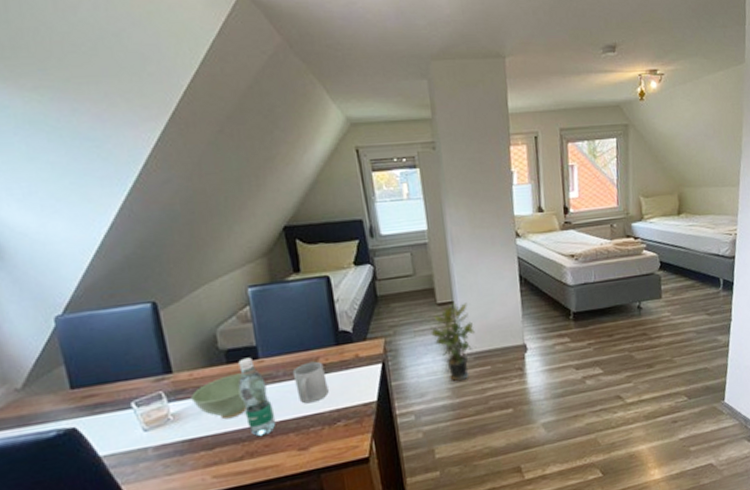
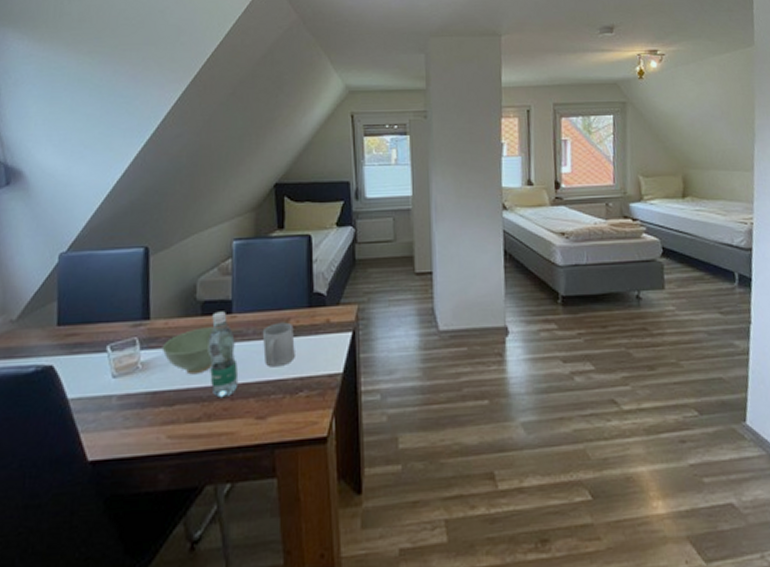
potted plant: present [430,301,475,381] -> none [406,272,453,360]

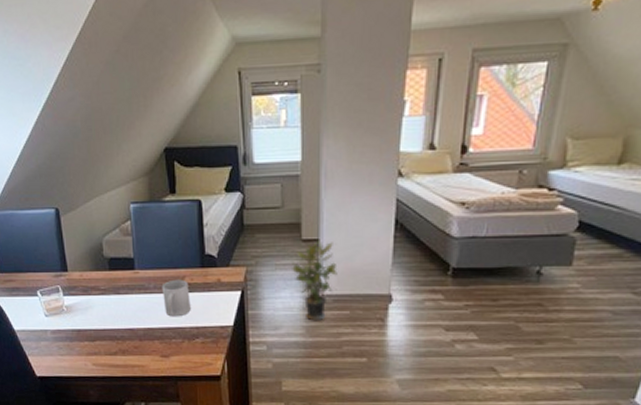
bowl: present [161,327,214,375] -> none [80,280,122,318]
bottle: present [207,311,239,398] -> none [116,267,145,339]
potted plant: none [406,272,453,360] -> present [292,239,338,320]

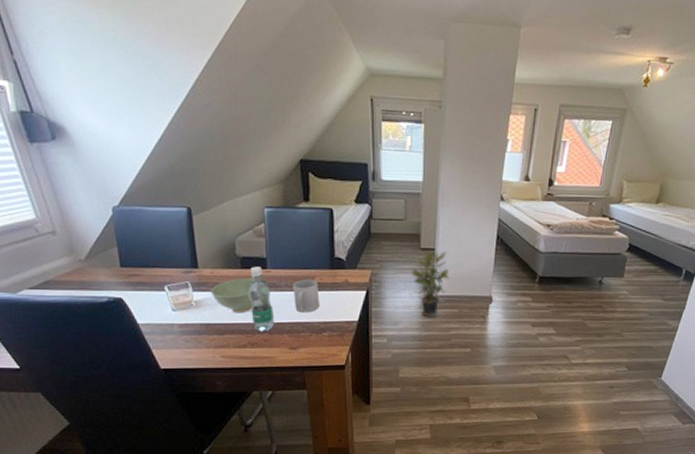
bowl: none [80,280,122,318] -> present [210,278,253,313]
bottle: none [116,267,145,339] -> present [248,266,275,332]

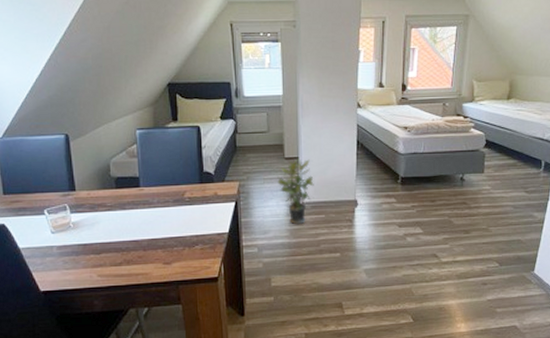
bowl: present [210,278,253,313] -> none [87,197,127,232]
bottle: present [248,266,275,332] -> none [122,185,149,249]
mug: present [292,279,320,313] -> none [164,194,191,228]

